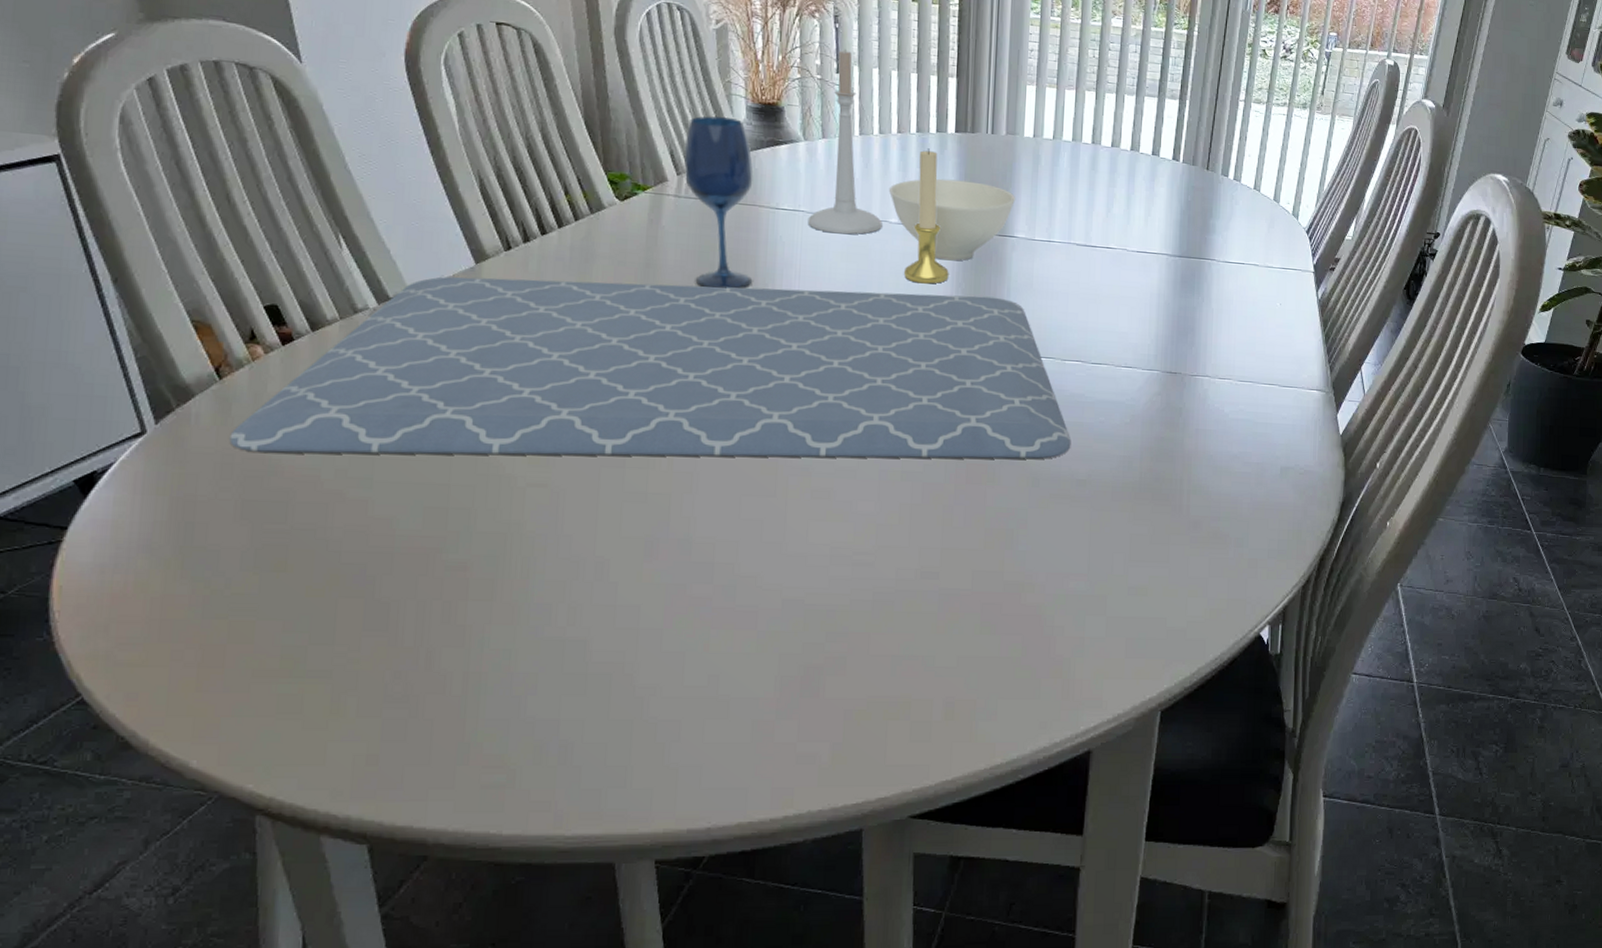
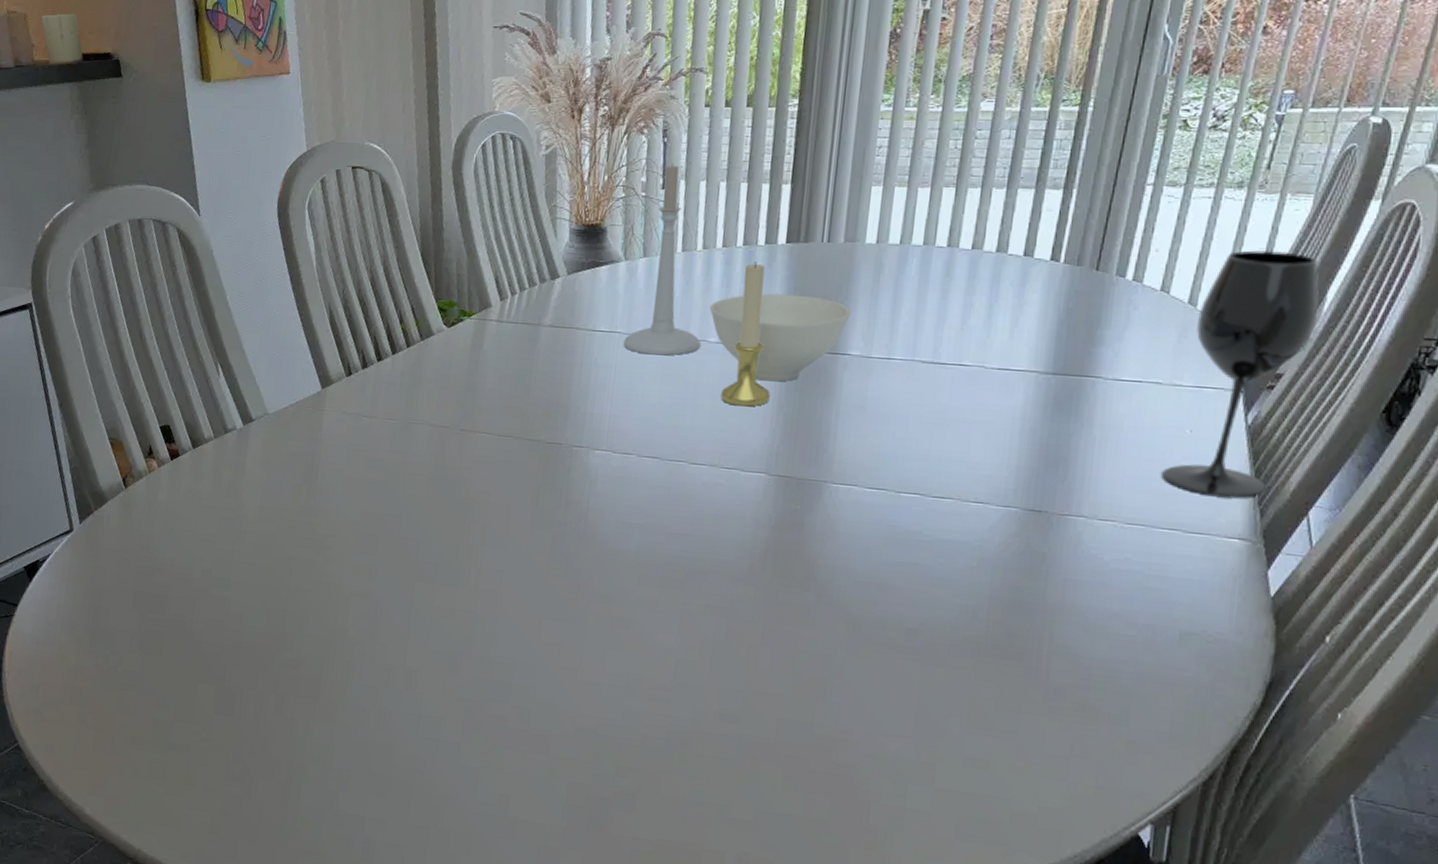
placemat: present [229,276,1071,460] -> none [129,400,903,603]
wineglass: present [684,116,754,289] -> none [507,241,573,412]
wineglass: none [1262,159,1361,357] -> present [1162,250,1320,498]

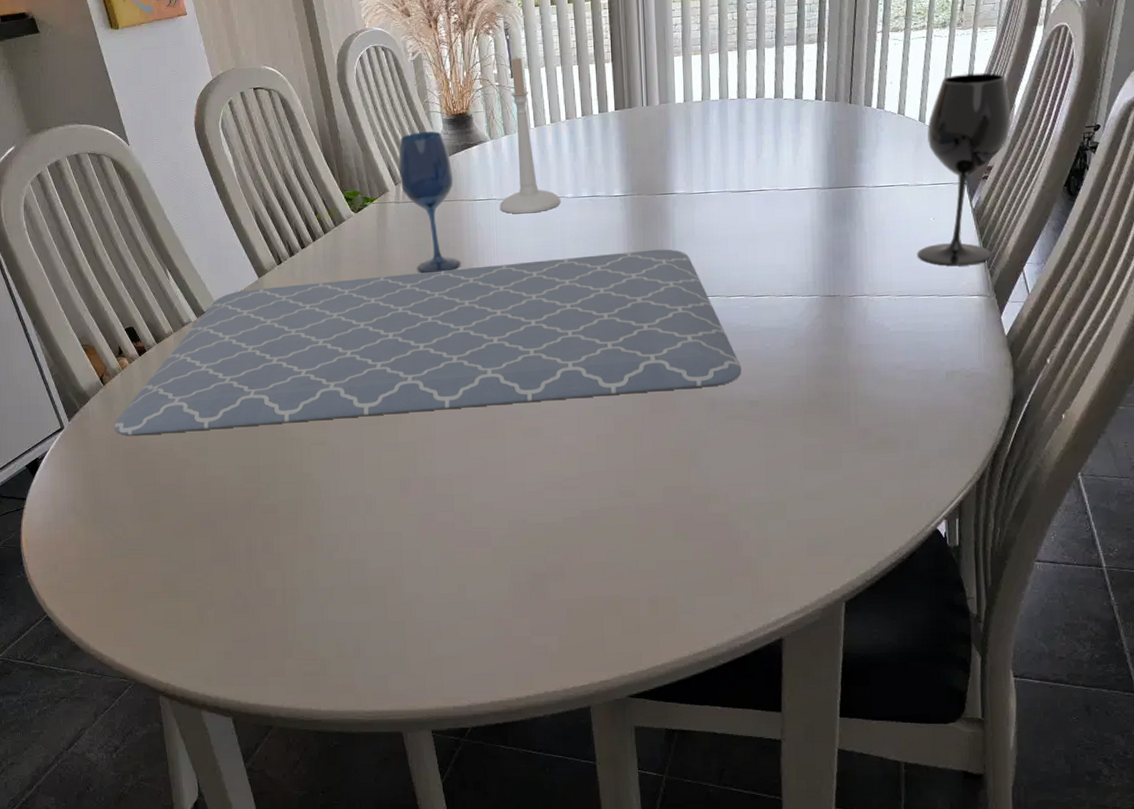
placemat: none [129,400,903,603] -> present [114,249,742,436]
wineglass: none [507,241,573,412] -> present [398,131,461,274]
bowl: present [709,293,852,382] -> none [563,150,673,223]
candle holder: present [720,262,770,407] -> none [581,128,621,246]

